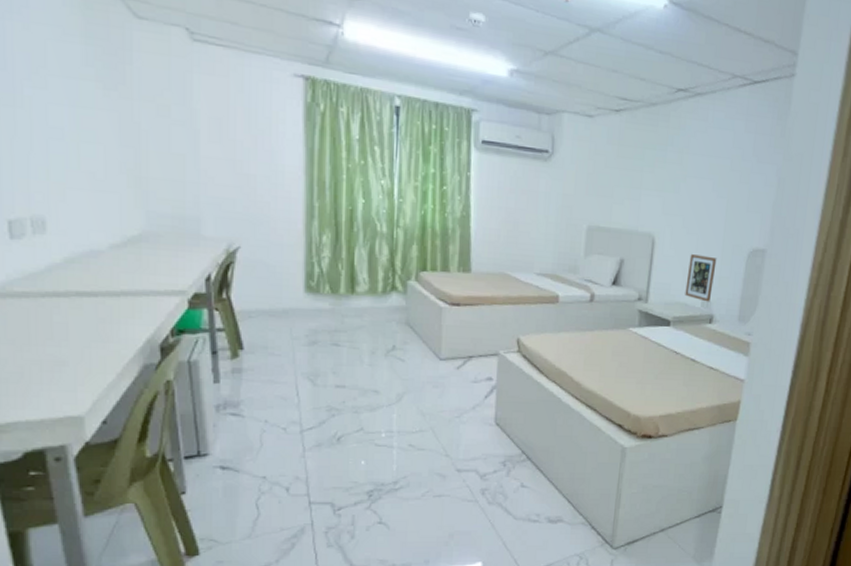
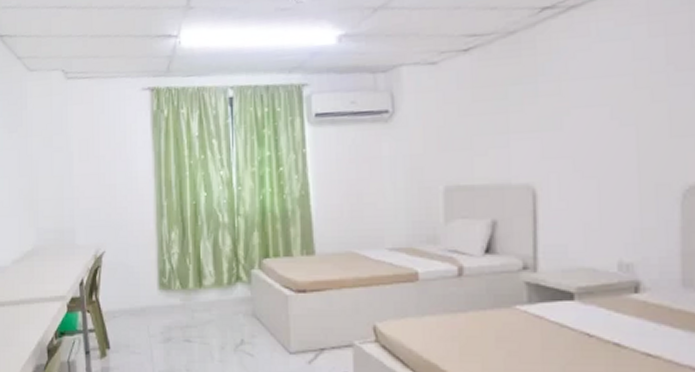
picture frame: present [685,254,717,302] -> none [589,203,633,264]

